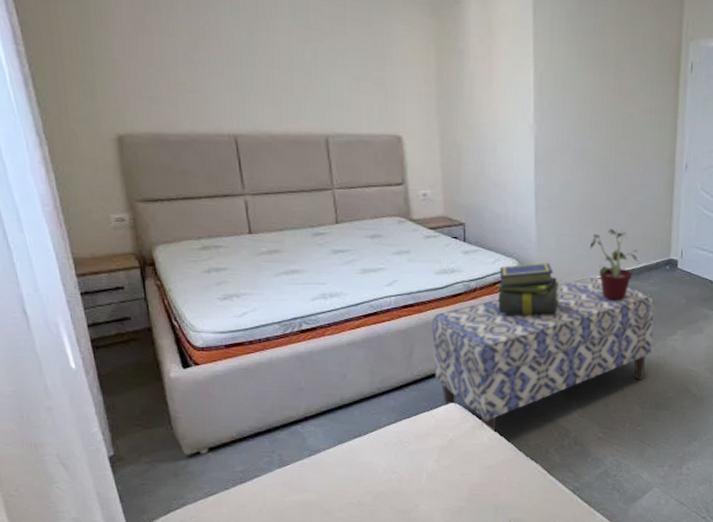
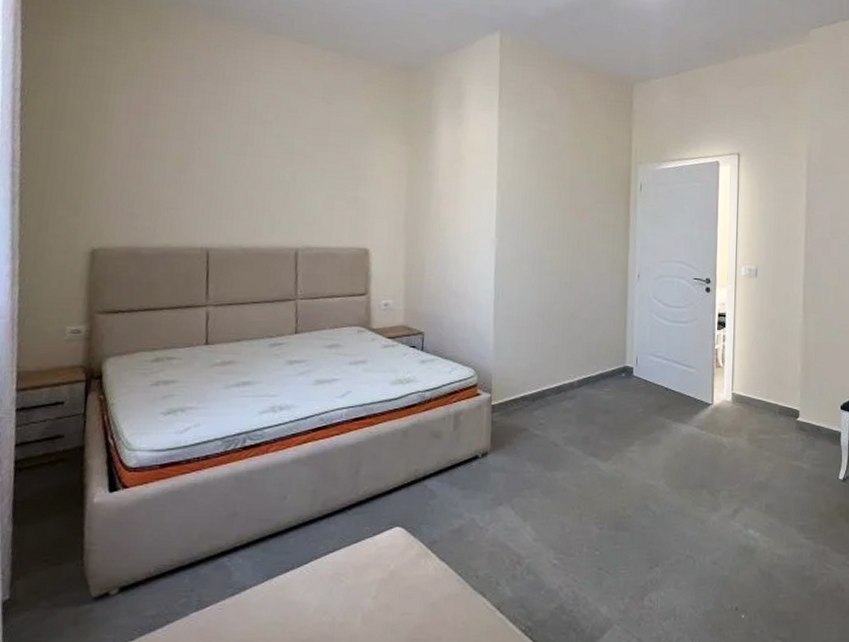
bench: present [432,276,654,432] -> none [381,385,611,560]
stack of books: present [496,263,560,316] -> none [451,371,516,427]
potted plant: present [590,228,639,301] -> none [547,336,595,410]

